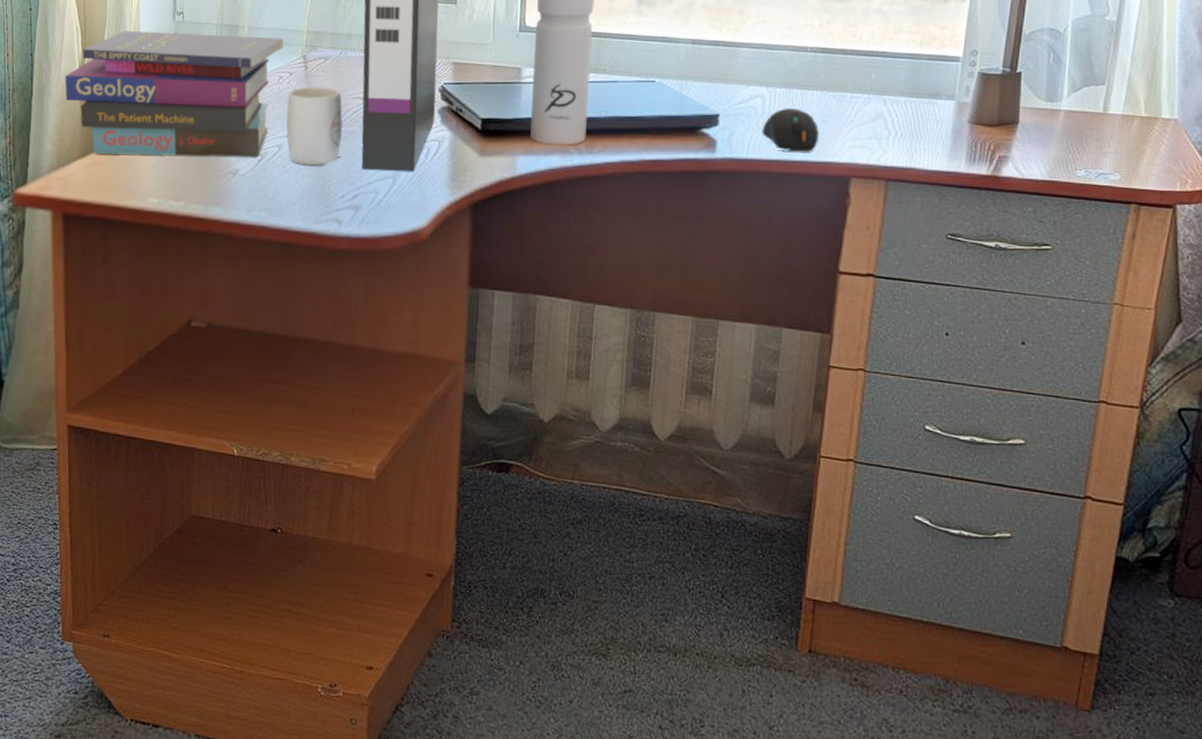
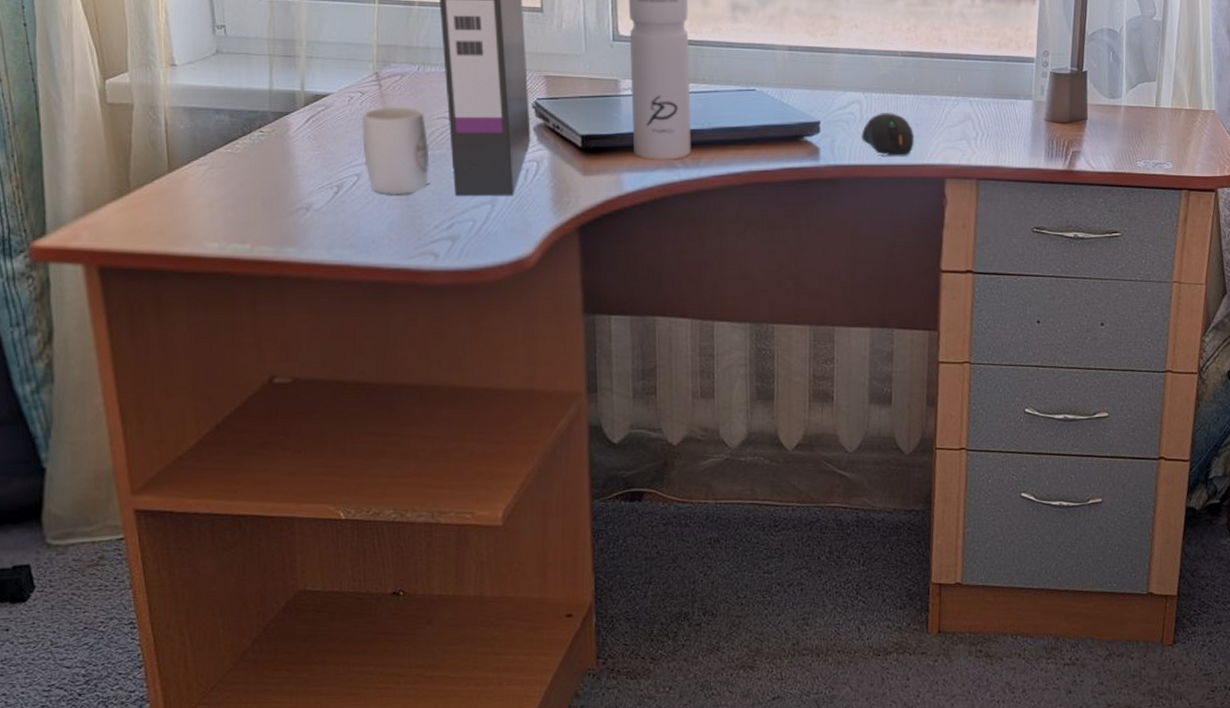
books: present [64,31,284,157] -> none [81,48,352,195]

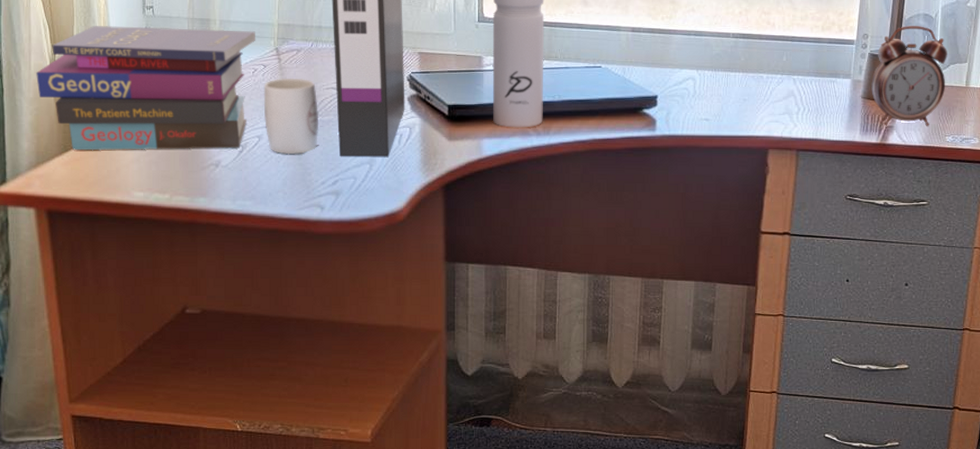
books: none [81,48,352,195] -> present [36,26,256,151]
computer mouse: present [861,113,915,155] -> none [694,89,742,127]
alarm clock: none [1054,42,1135,151] -> present [871,26,947,126]

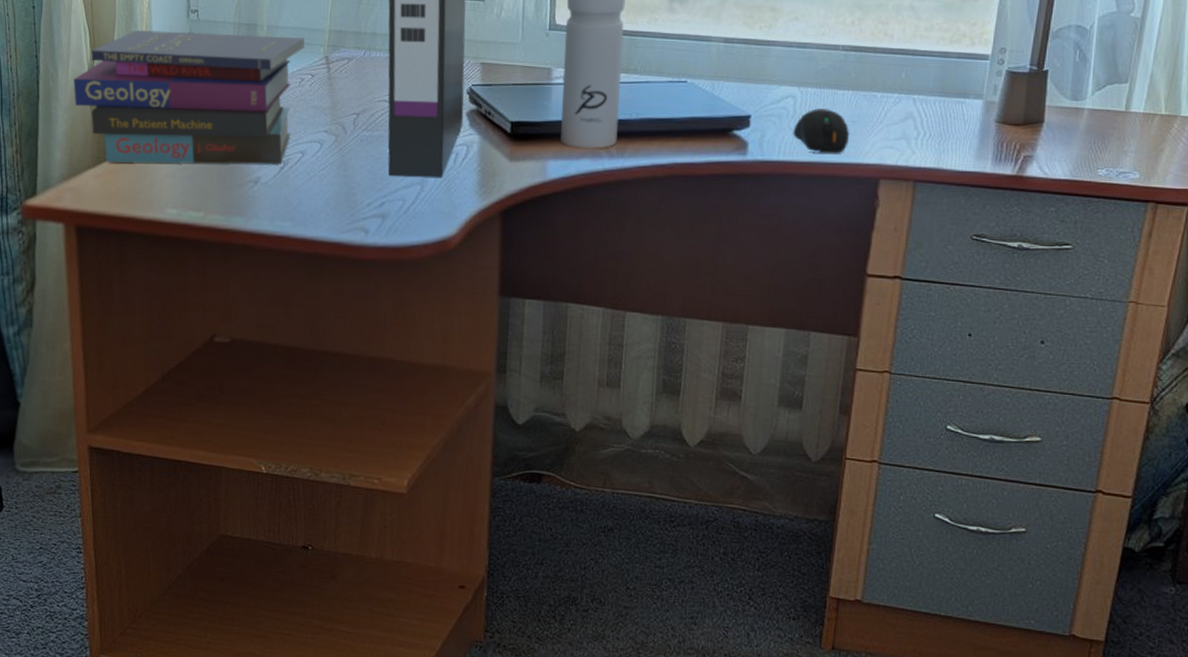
mug: present [263,77,319,155] -> none [308,88,369,173]
computer mouse: none [694,89,742,127] -> present [793,109,850,152]
alarm clock: present [871,26,947,126] -> none [1007,39,1104,157]

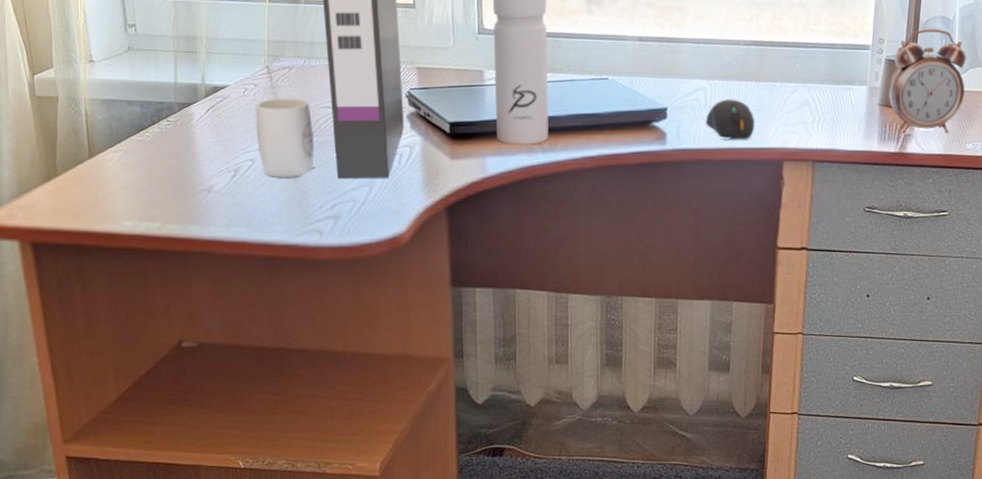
books: present [73,30,305,164] -> none [14,46,246,179]
mug: none [308,88,369,173] -> present [255,97,315,178]
alarm clock: none [1007,39,1104,157] -> present [888,29,966,134]

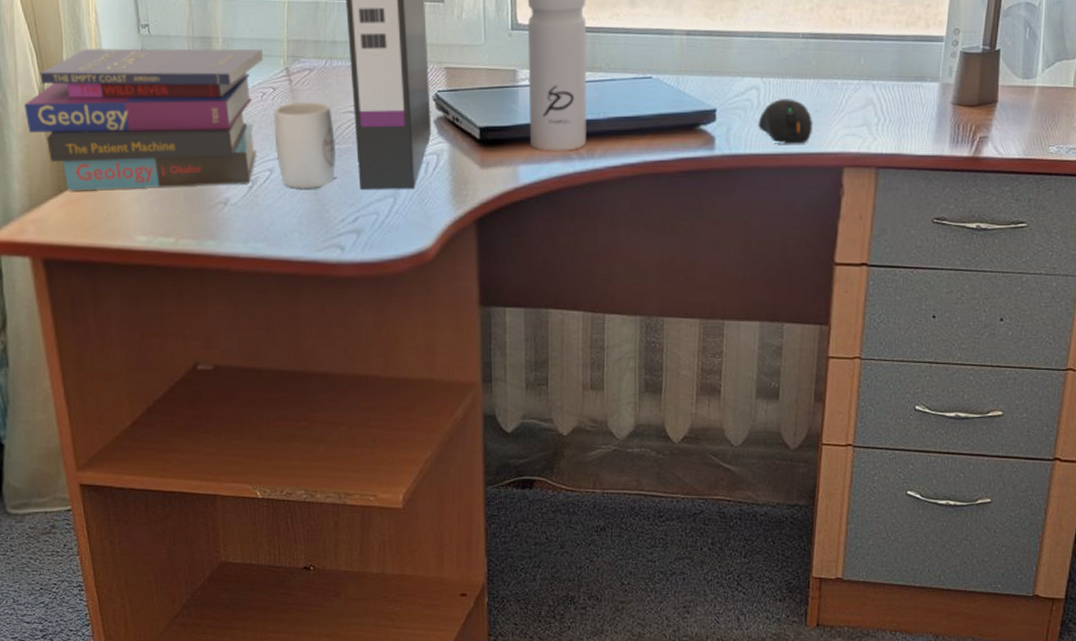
books: none [14,46,246,179] -> present [24,48,264,191]
alarm clock: present [888,29,966,134] -> none [963,17,1053,136]

